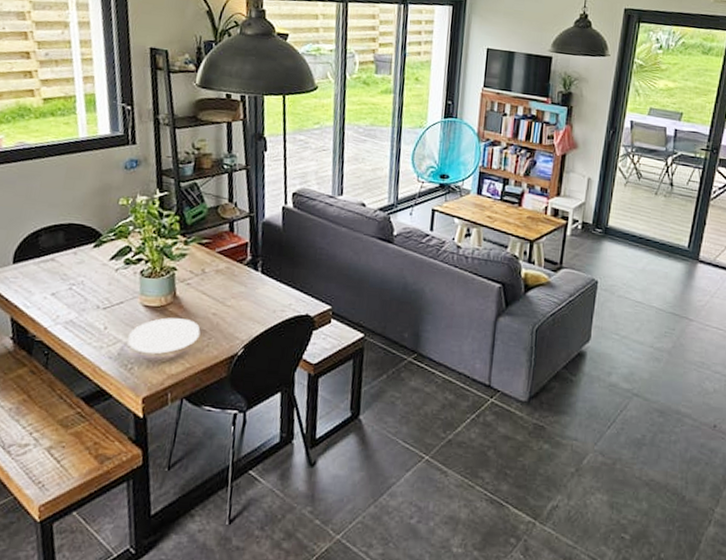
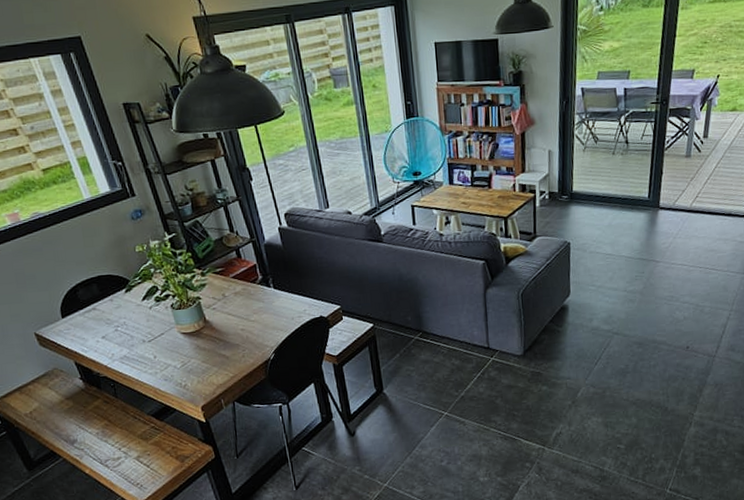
plate: present [128,317,201,354] -> none [176,338,235,372]

